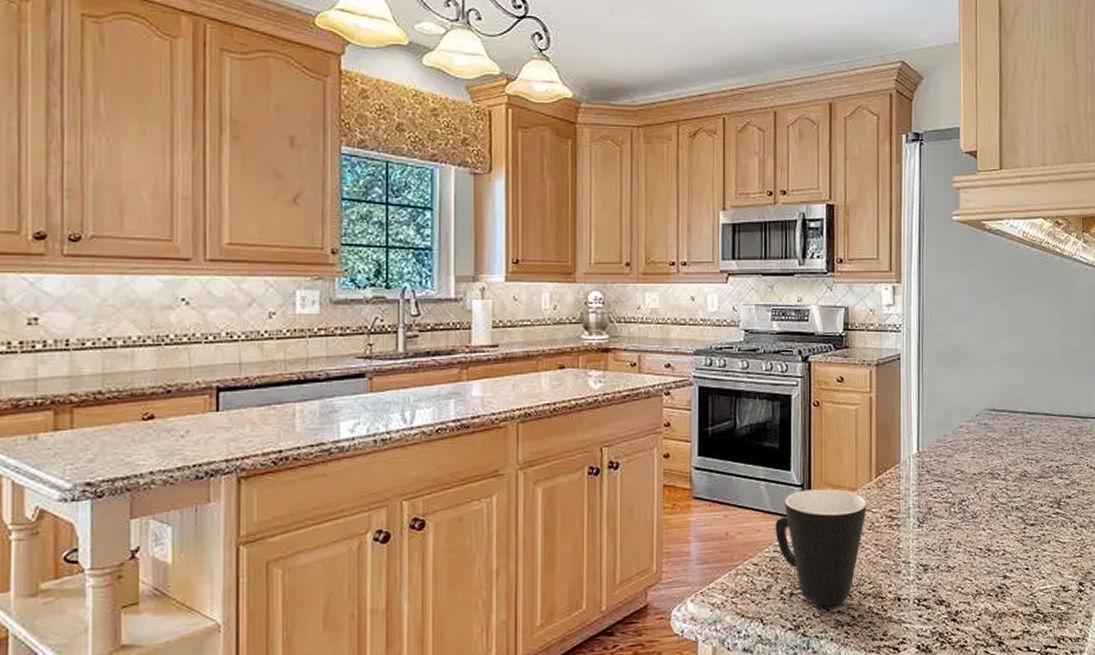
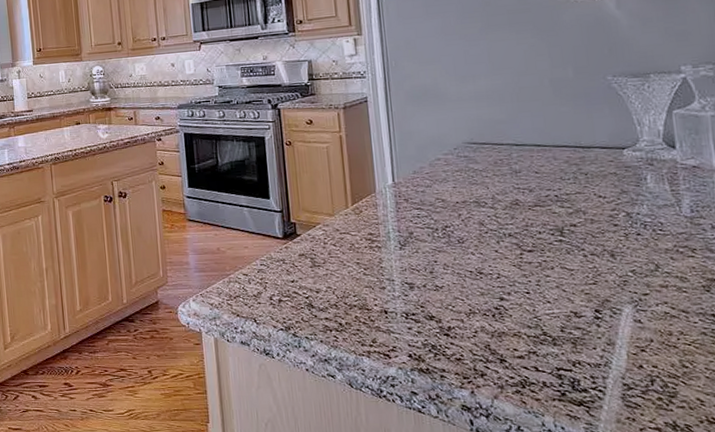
mug: present [775,488,867,607] -> none [259,214,346,313]

